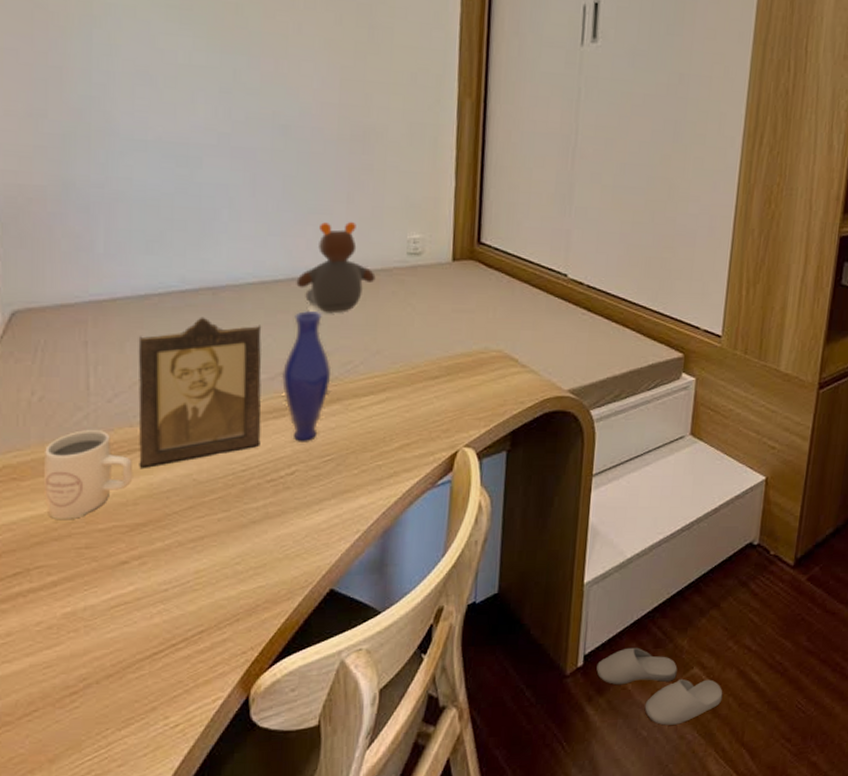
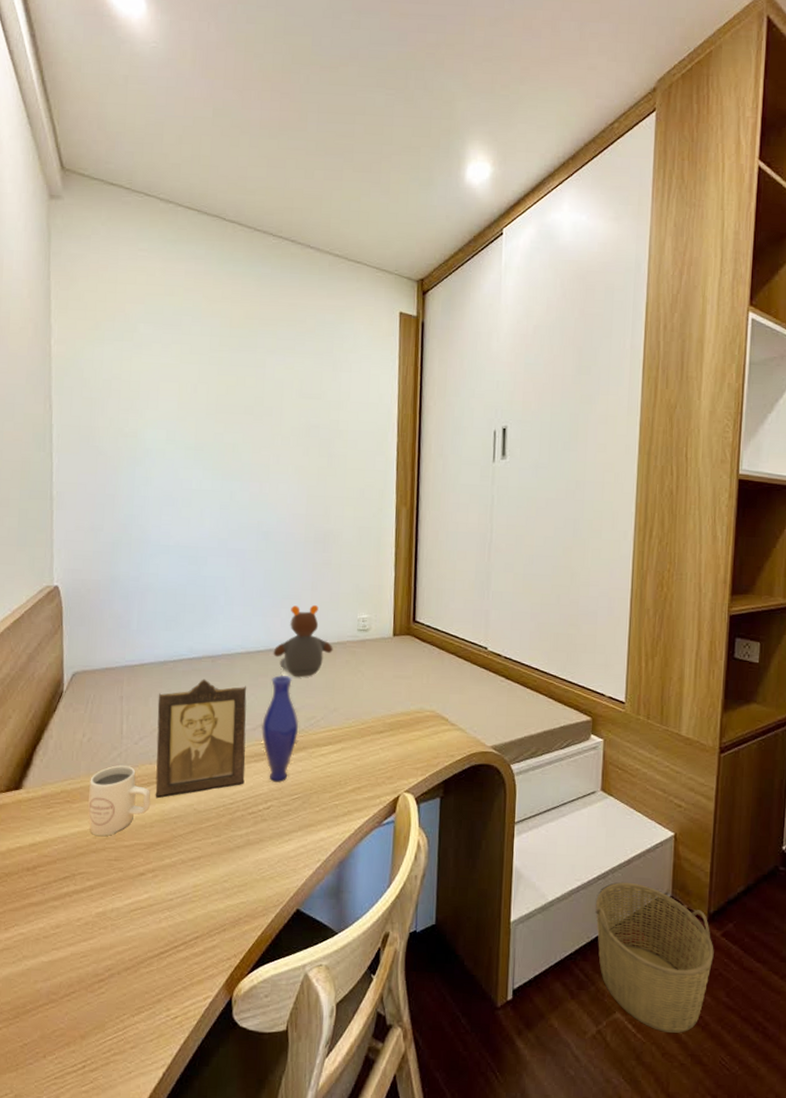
slippers: present [596,647,723,725] -> none [525,986,646,1068]
basket: none [678,533,799,683] -> present [596,882,714,1034]

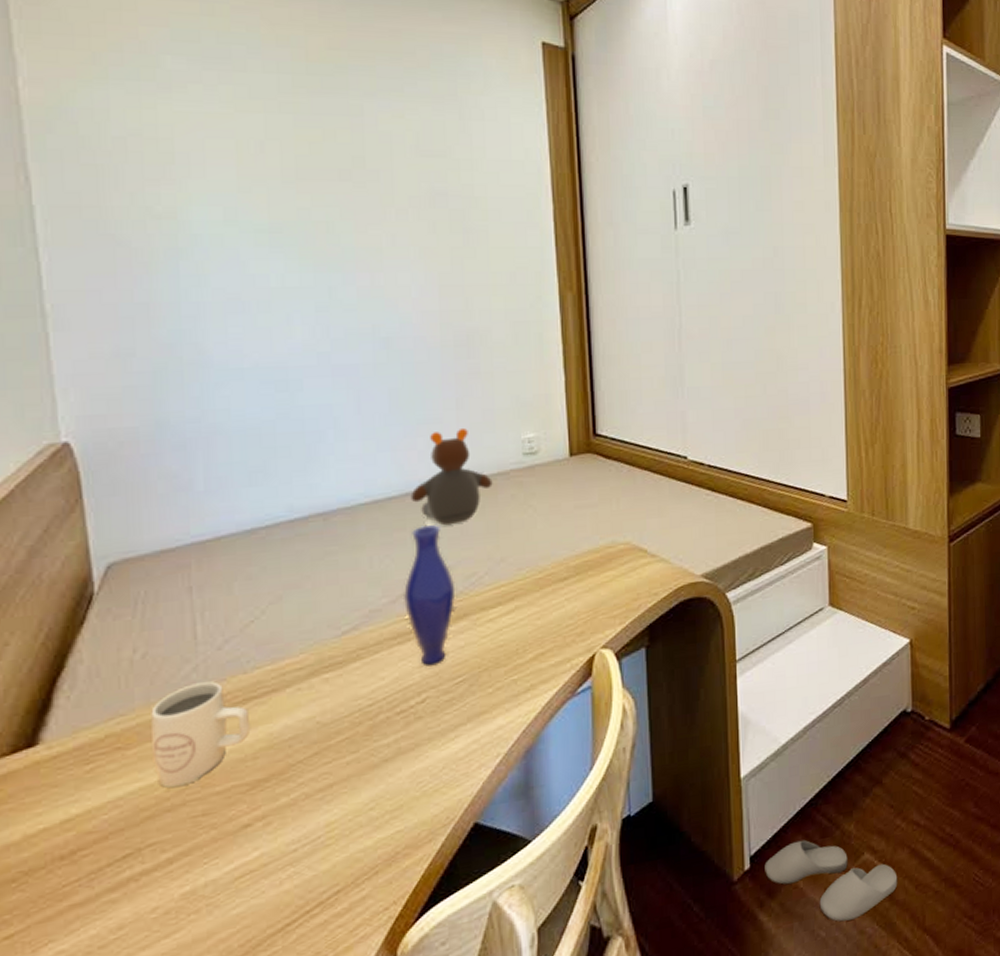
photo frame: present [155,679,247,799] -> none [247,545,386,719]
slippers: none [525,986,646,1068] -> present [764,840,898,922]
basket: present [596,882,714,1034] -> none [834,703,959,862]

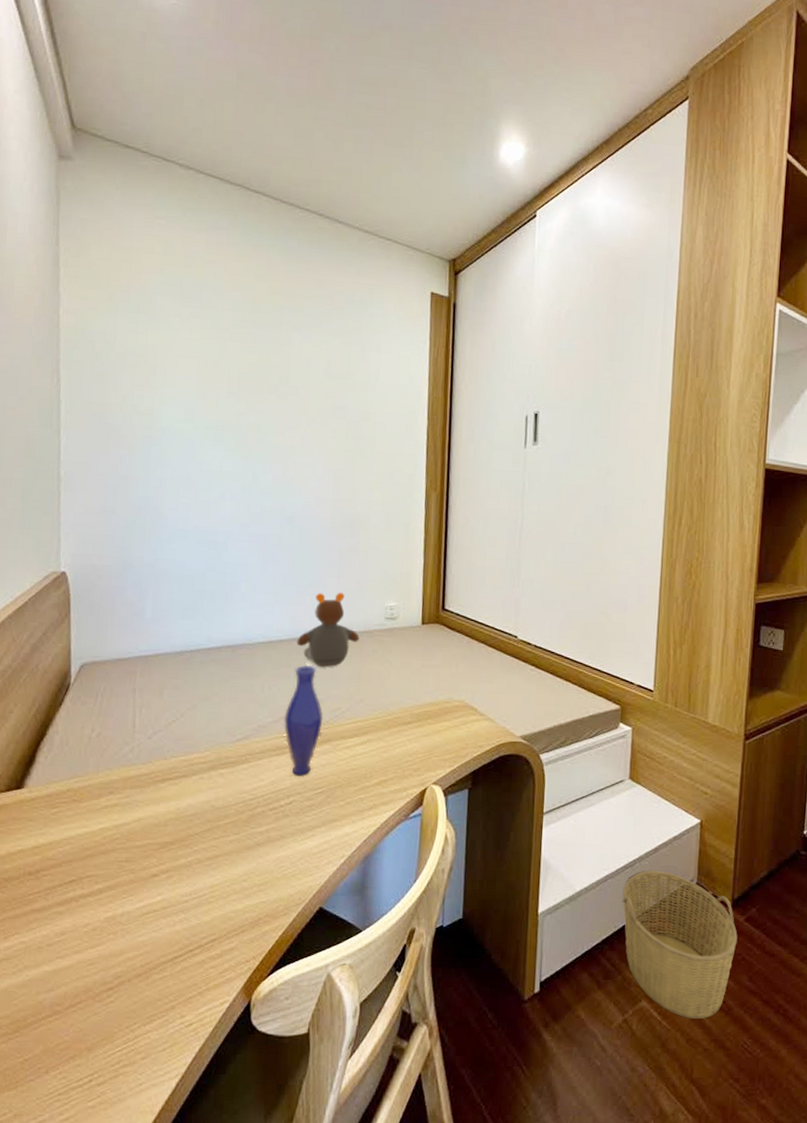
mug: present [150,681,251,787] -> none [96,761,166,836]
slippers: present [764,840,898,922] -> none [552,977,671,1056]
basket: none [834,703,959,862] -> present [623,871,738,1020]

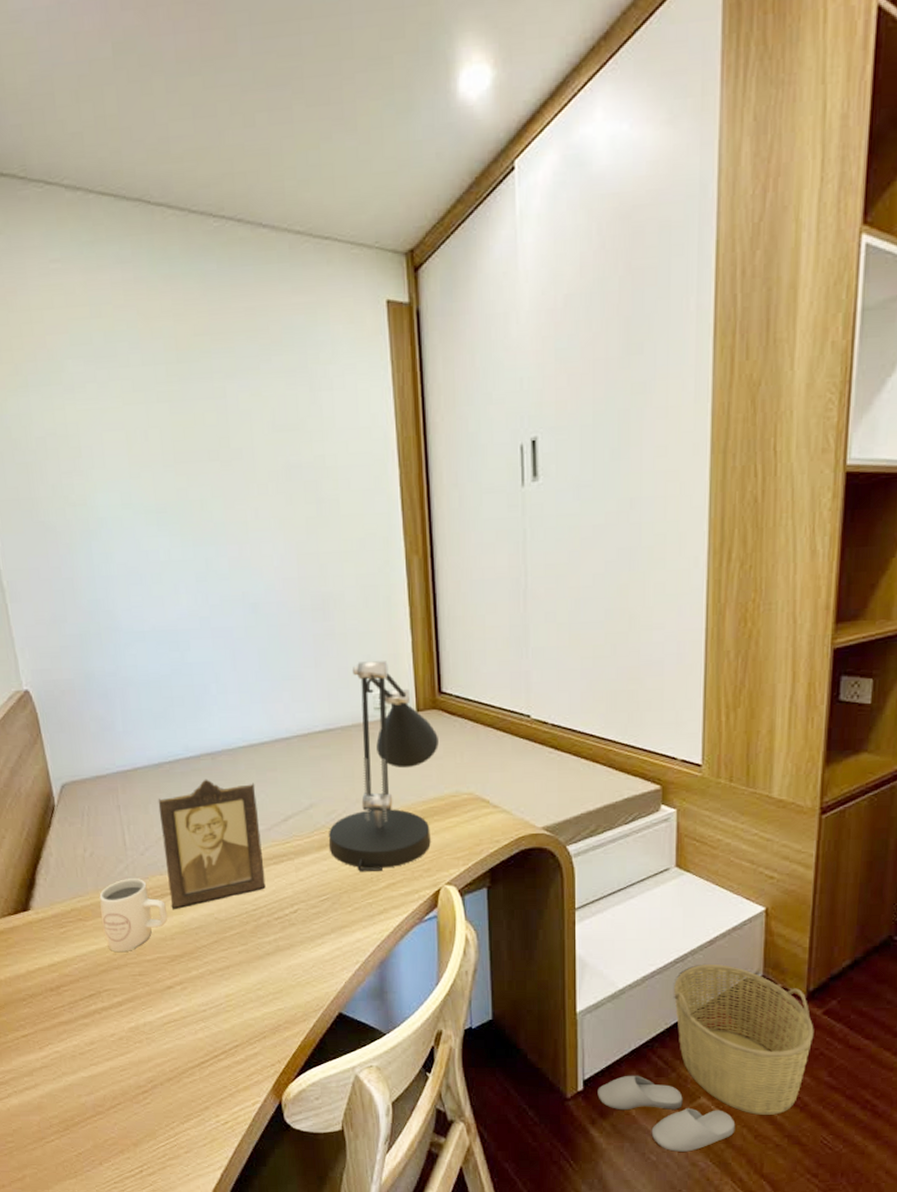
mug: none [96,761,166,836] -> present [99,879,168,952]
photo frame: none [170,669,269,796] -> present [158,779,266,910]
vase: present [283,665,324,777] -> none [276,768,319,884]
teddy bear: present [296,592,360,668] -> none [279,683,348,769]
desk lamp: none [329,576,438,769] -> present [328,661,439,873]
slippers: none [552,977,671,1056] -> present [598,1075,736,1152]

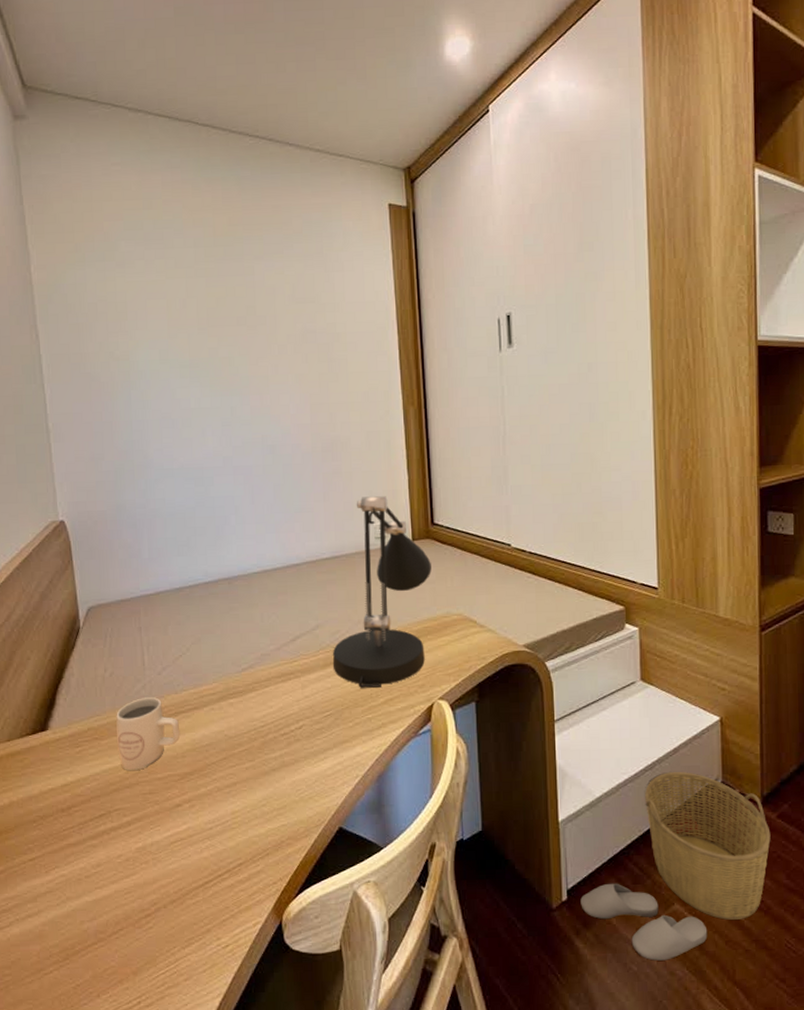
photo frame: present [158,779,266,910] -> none [177,602,274,728]

